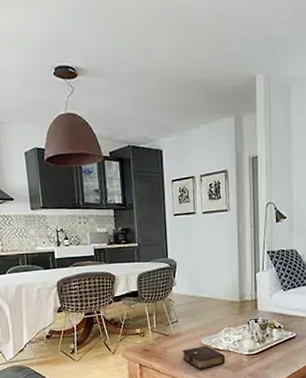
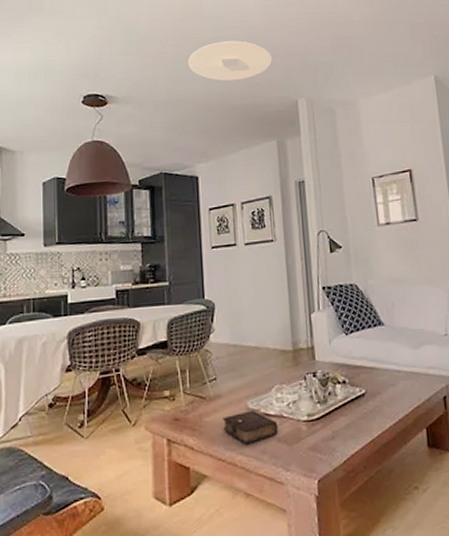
ceiling light: none [152,10,233,55] -> present [188,41,272,81]

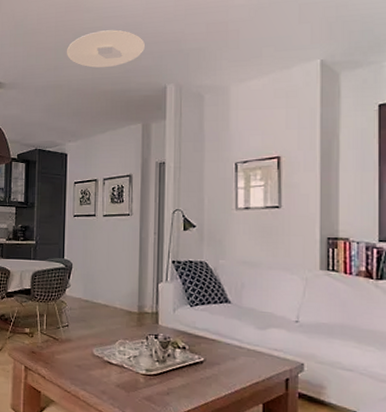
book: present [223,410,279,444] -> none [71,356,118,383]

